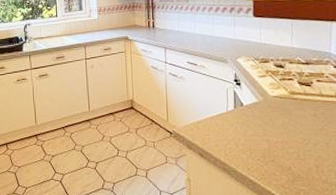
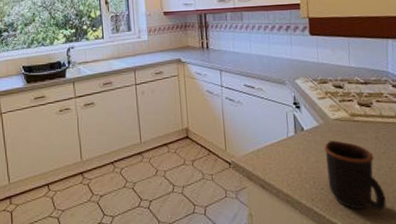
mug: none [262,116,321,183] -> present [324,140,386,212]

